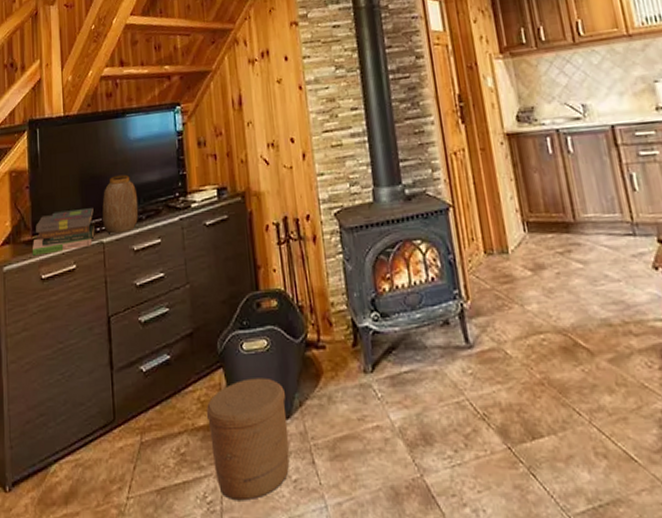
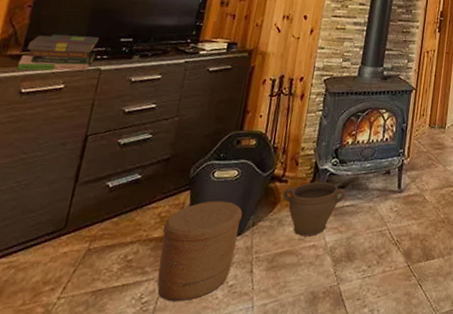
vase: present [102,174,139,234] -> none [105,13,150,65]
ceramic pot: none [324,344,400,415] -> present [282,182,346,236]

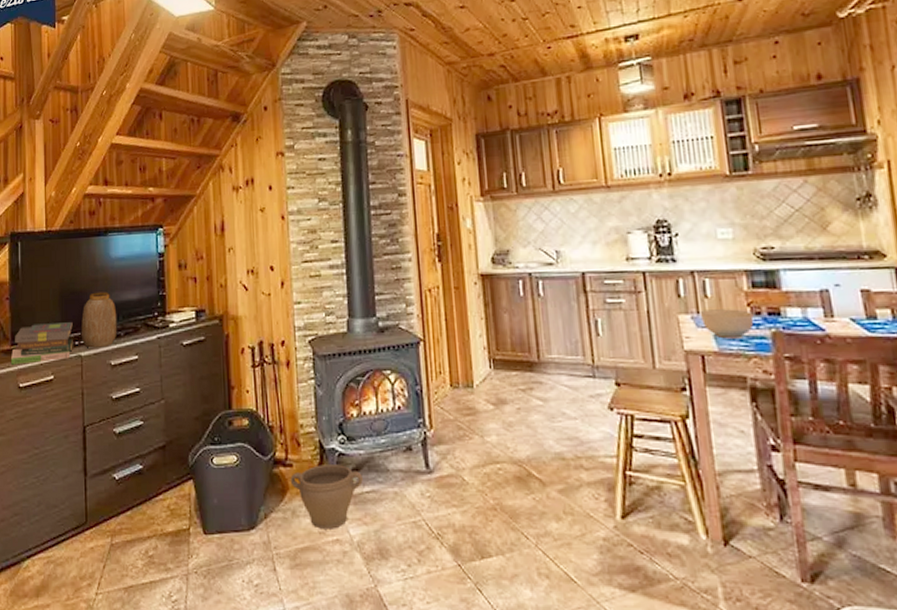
vase: none [105,13,150,65] -> present [80,292,117,348]
woven basket: present [157,201,242,302] -> none [175,490,253,601]

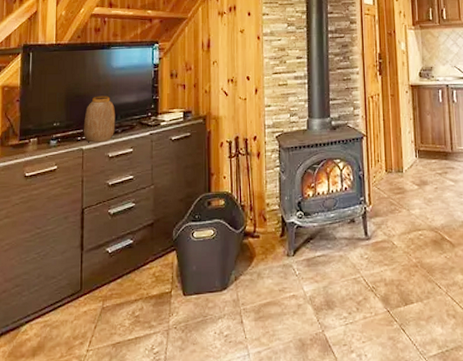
books: present [10,322,73,365] -> none [18,121,76,157]
ceramic pot: present [290,465,363,529] -> none [257,235,315,287]

